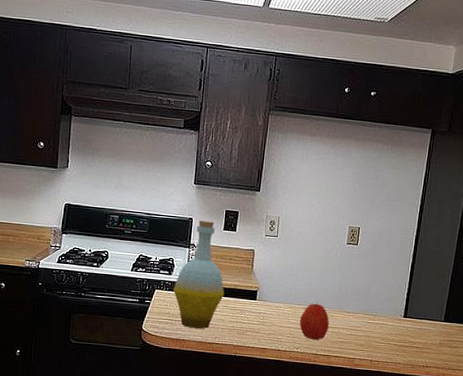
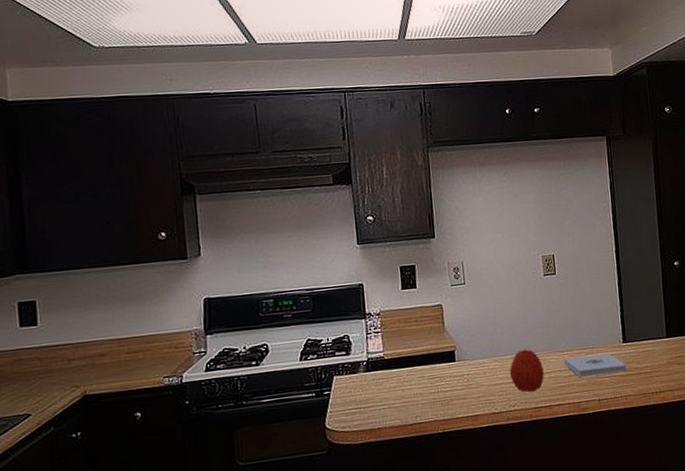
bottle: present [173,220,225,329] -> none [354,282,417,413]
notepad: none [348,319,402,343] -> present [563,353,627,378]

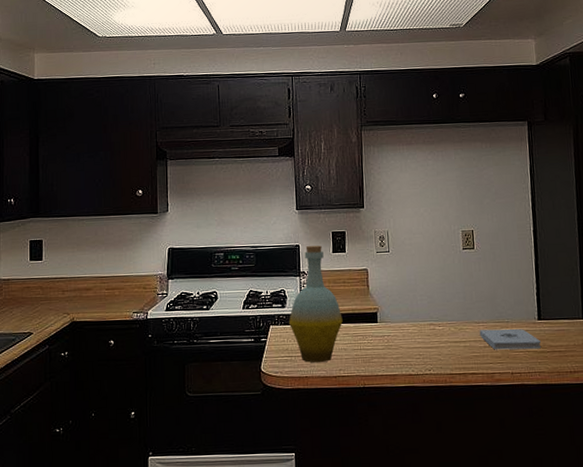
bottle: none [354,282,417,413] -> present [288,245,343,363]
apple: present [509,348,544,392] -> none [426,316,460,358]

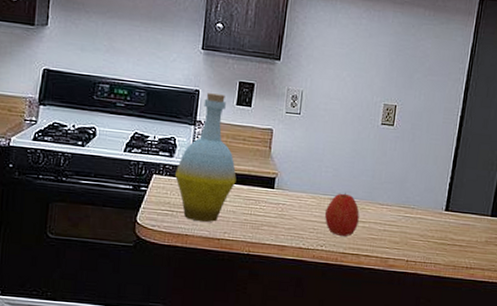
apple: none [426,316,460,358] -> present [324,192,360,236]
notepad: present [479,328,541,350] -> none [381,212,443,241]

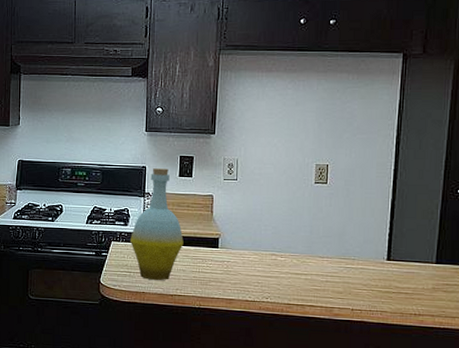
apple: present [324,192,360,236] -> none [267,248,301,288]

